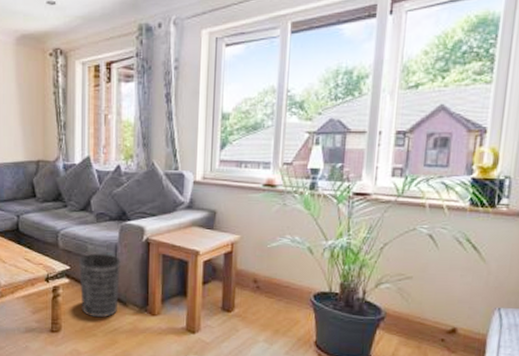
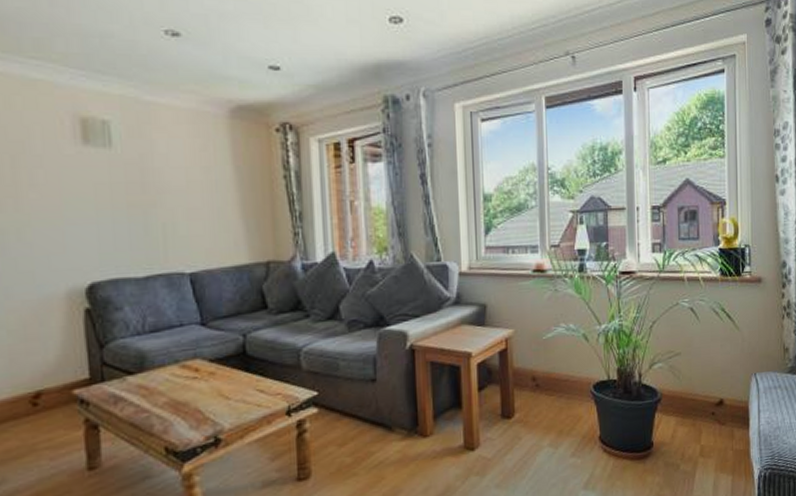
wastebasket: present [79,253,121,318] -> none [329,368,382,452]

